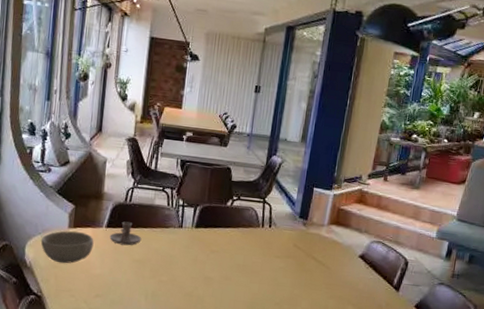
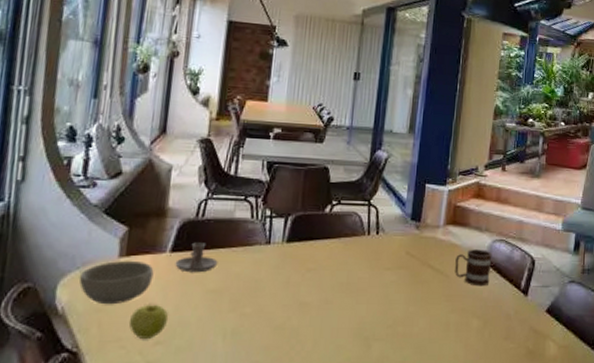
apple: none [77,266,105,292] -> present [129,305,169,339]
mug: none [335,247,370,280] -> present [455,249,493,287]

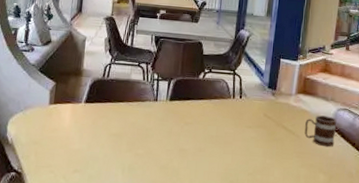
bowl: present [78,261,154,305] -> none [22,107,73,140]
apple: present [129,305,169,339] -> none [56,142,84,167]
candle holder: present [175,242,218,273] -> none [88,96,119,120]

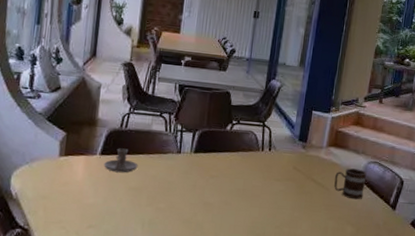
candle holder: none [88,96,119,120] -> present [103,148,138,173]

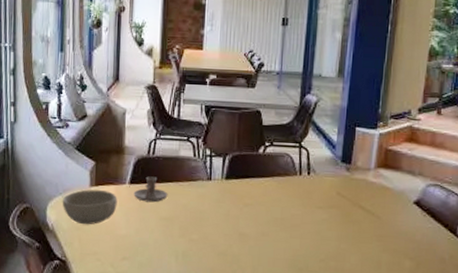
bowl: none [28,159,87,194] -> present [62,189,118,225]
mug: present [334,168,367,200] -> none [386,192,426,229]

